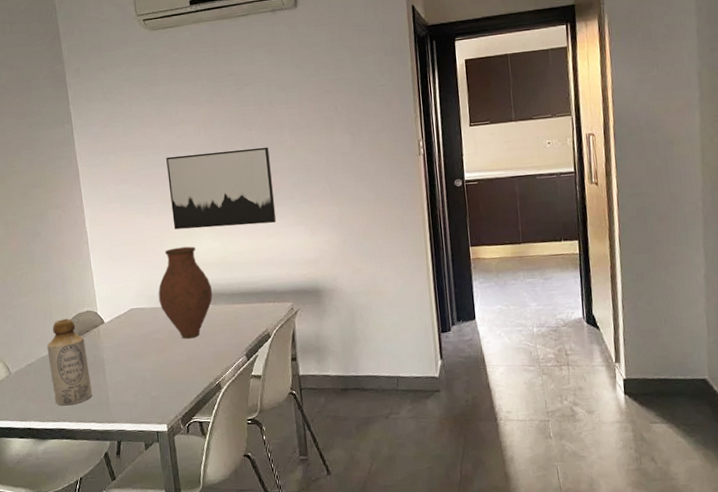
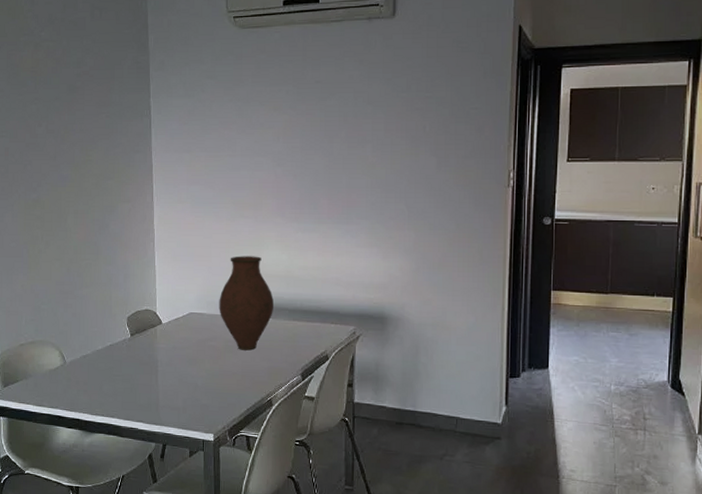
bottle: present [47,318,92,406] -> none [103,314,143,402]
wall art: present [166,146,277,230] -> none [241,161,349,241]

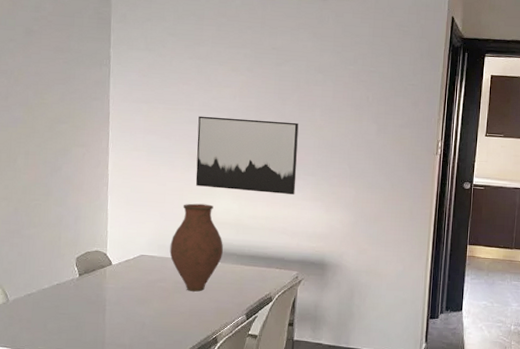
wall art: none [241,161,349,241] -> present [195,116,299,195]

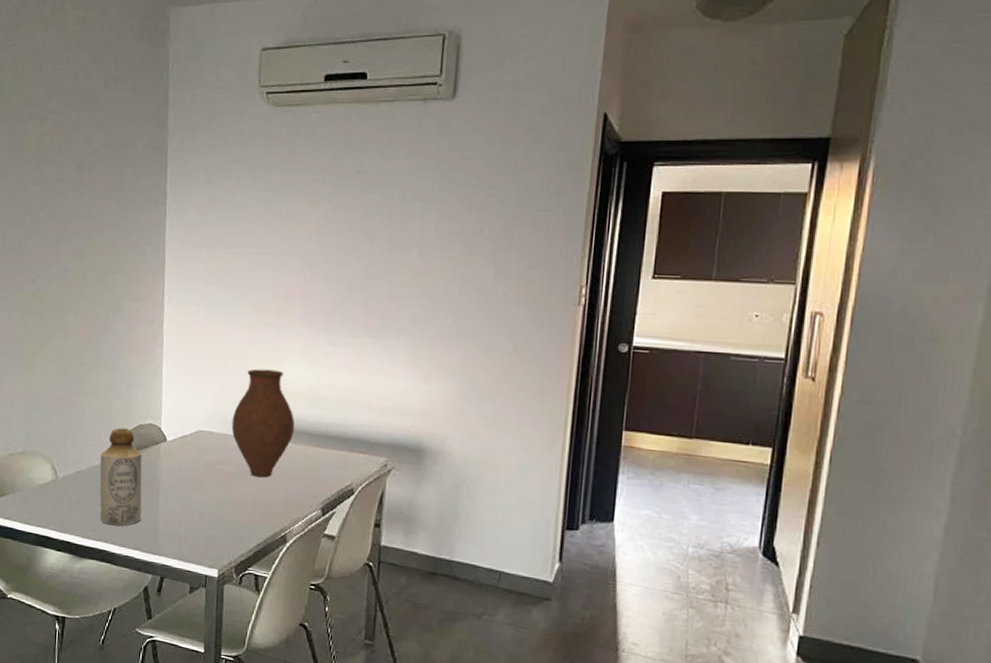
bottle: none [49,255,90,340] -> present [99,427,142,527]
wall art: present [195,116,299,195] -> none [262,260,390,359]

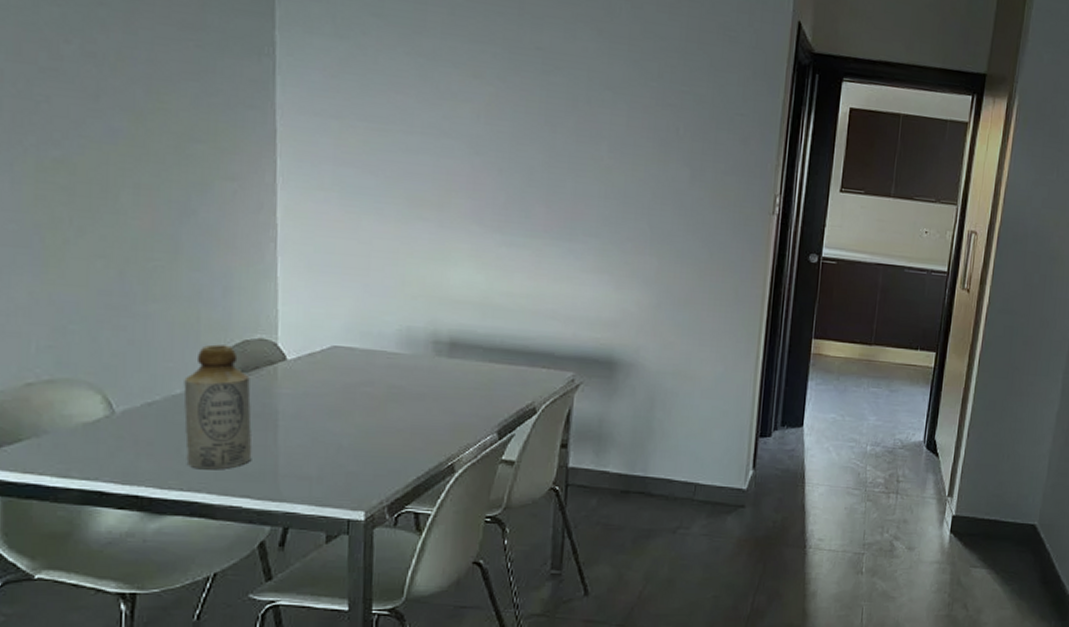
vase: present [231,368,295,478] -> none [379,271,463,400]

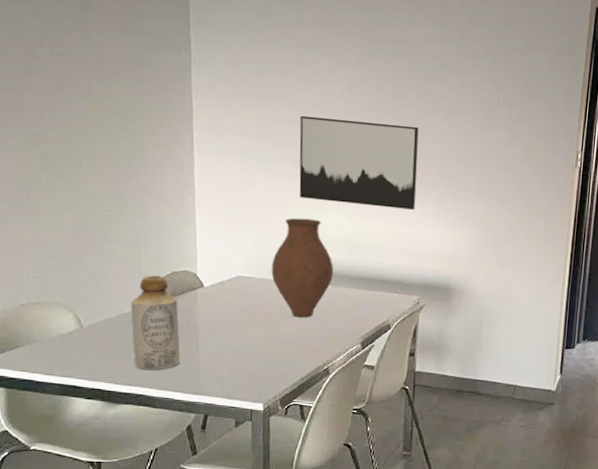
vase: none [379,271,463,400] -> present [271,217,334,318]
wall art: none [417,142,576,264] -> present [299,115,419,210]

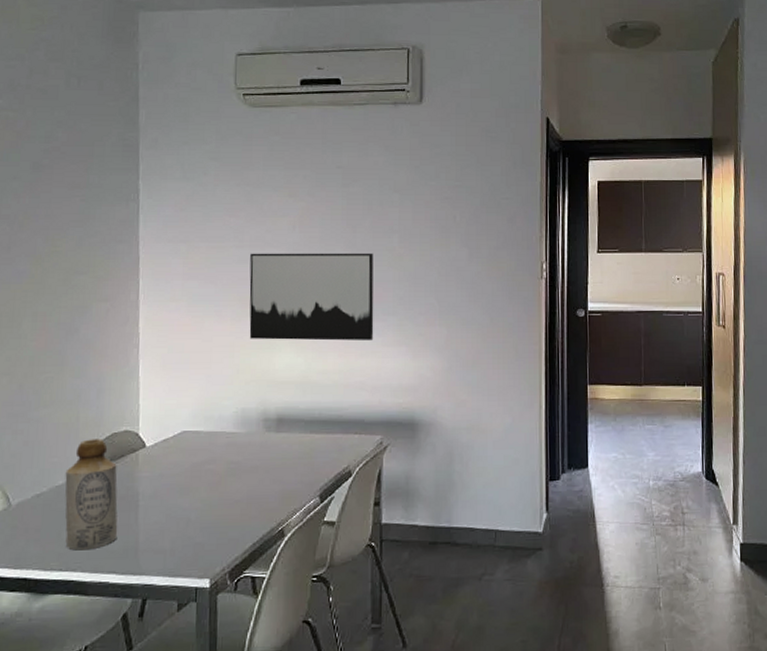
vase: present [271,217,334,318] -> none [219,360,288,473]

